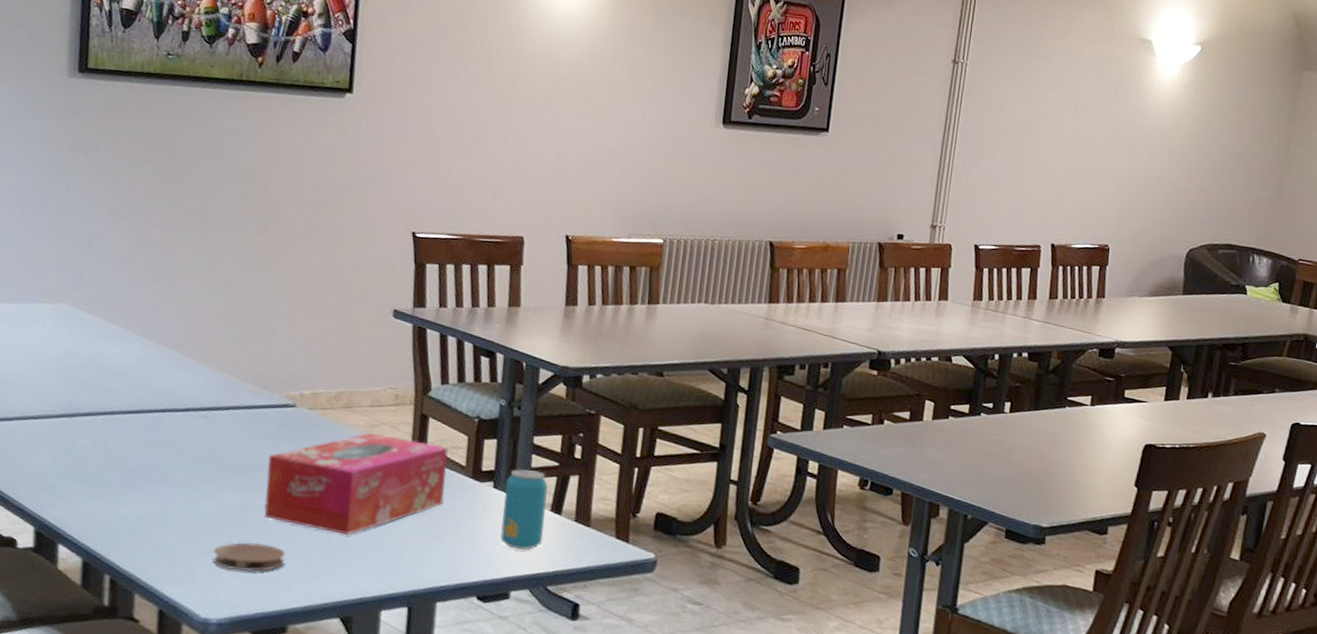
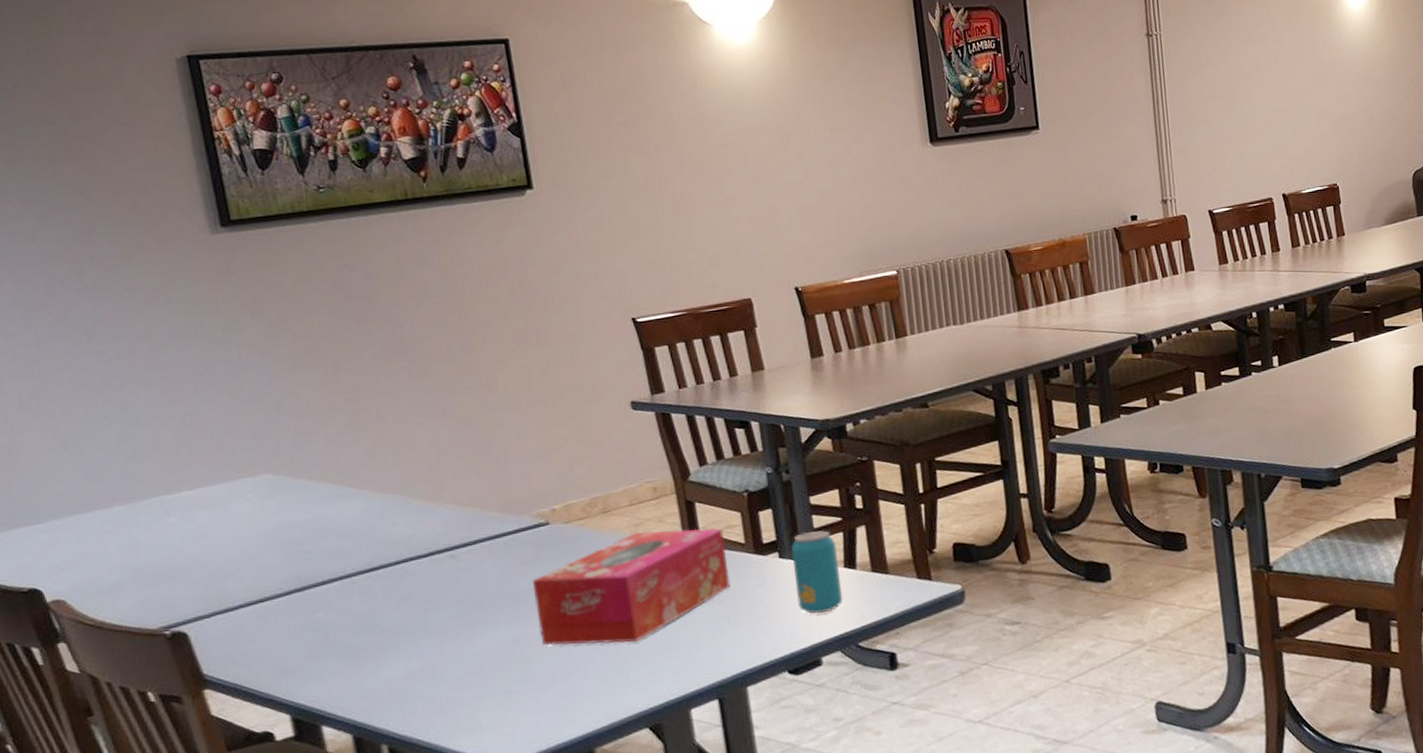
coaster: present [213,542,285,572] -> none [496,671,576,708]

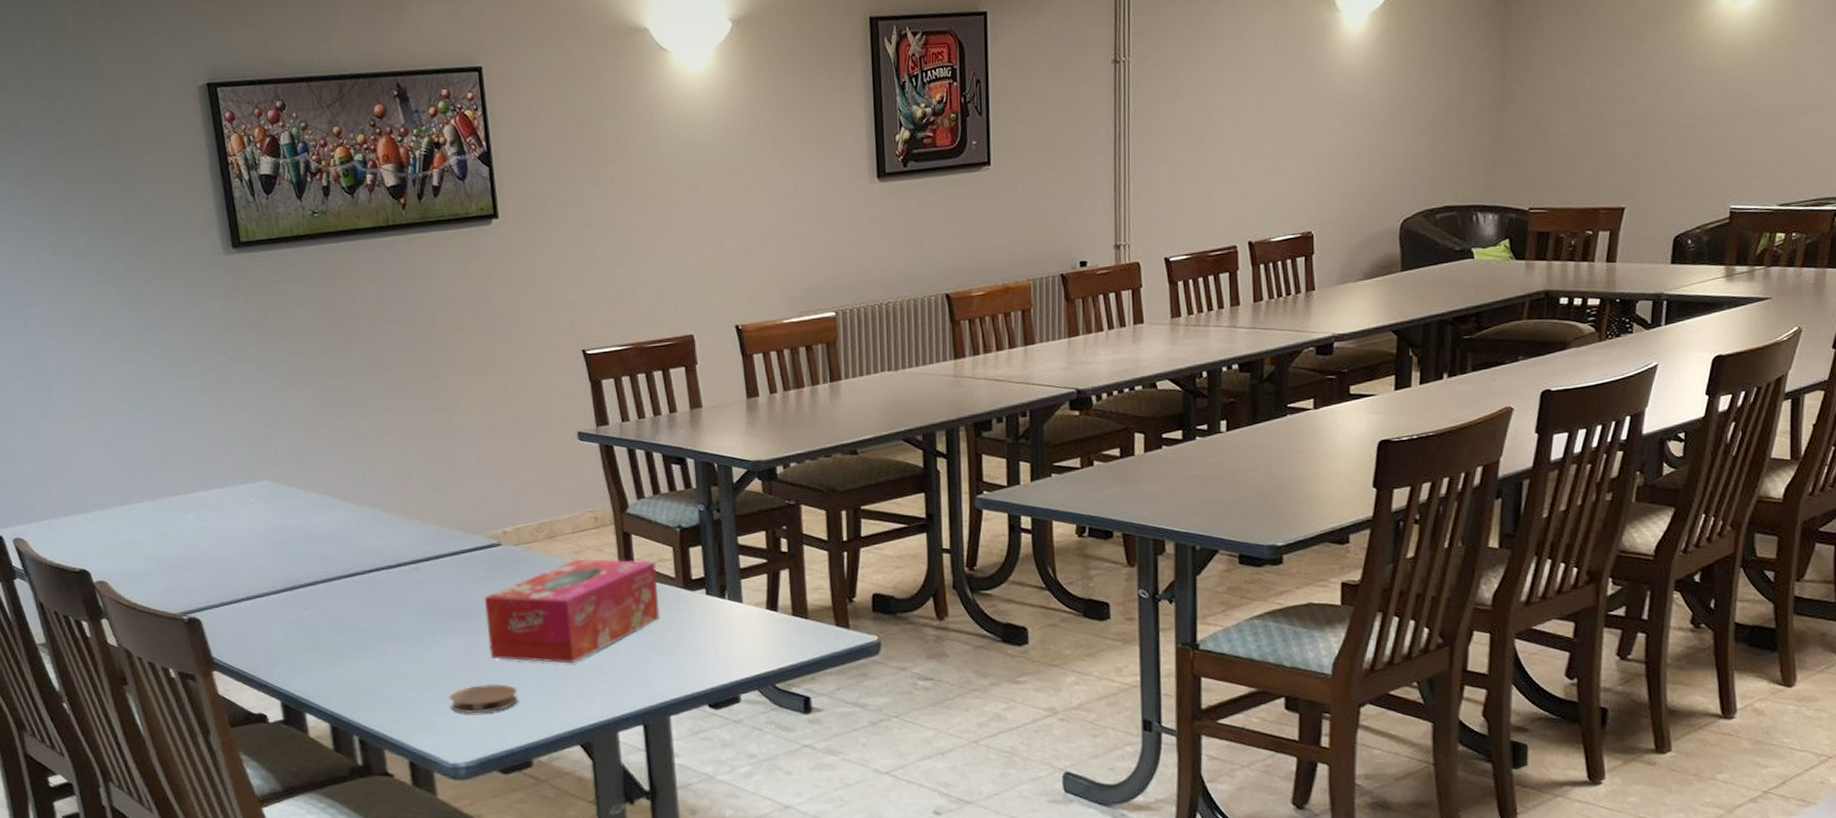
coaster: none [496,671,576,708] -> present [450,683,518,714]
beverage can: present [791,530,843,614] -> none [717,570,764,652]

